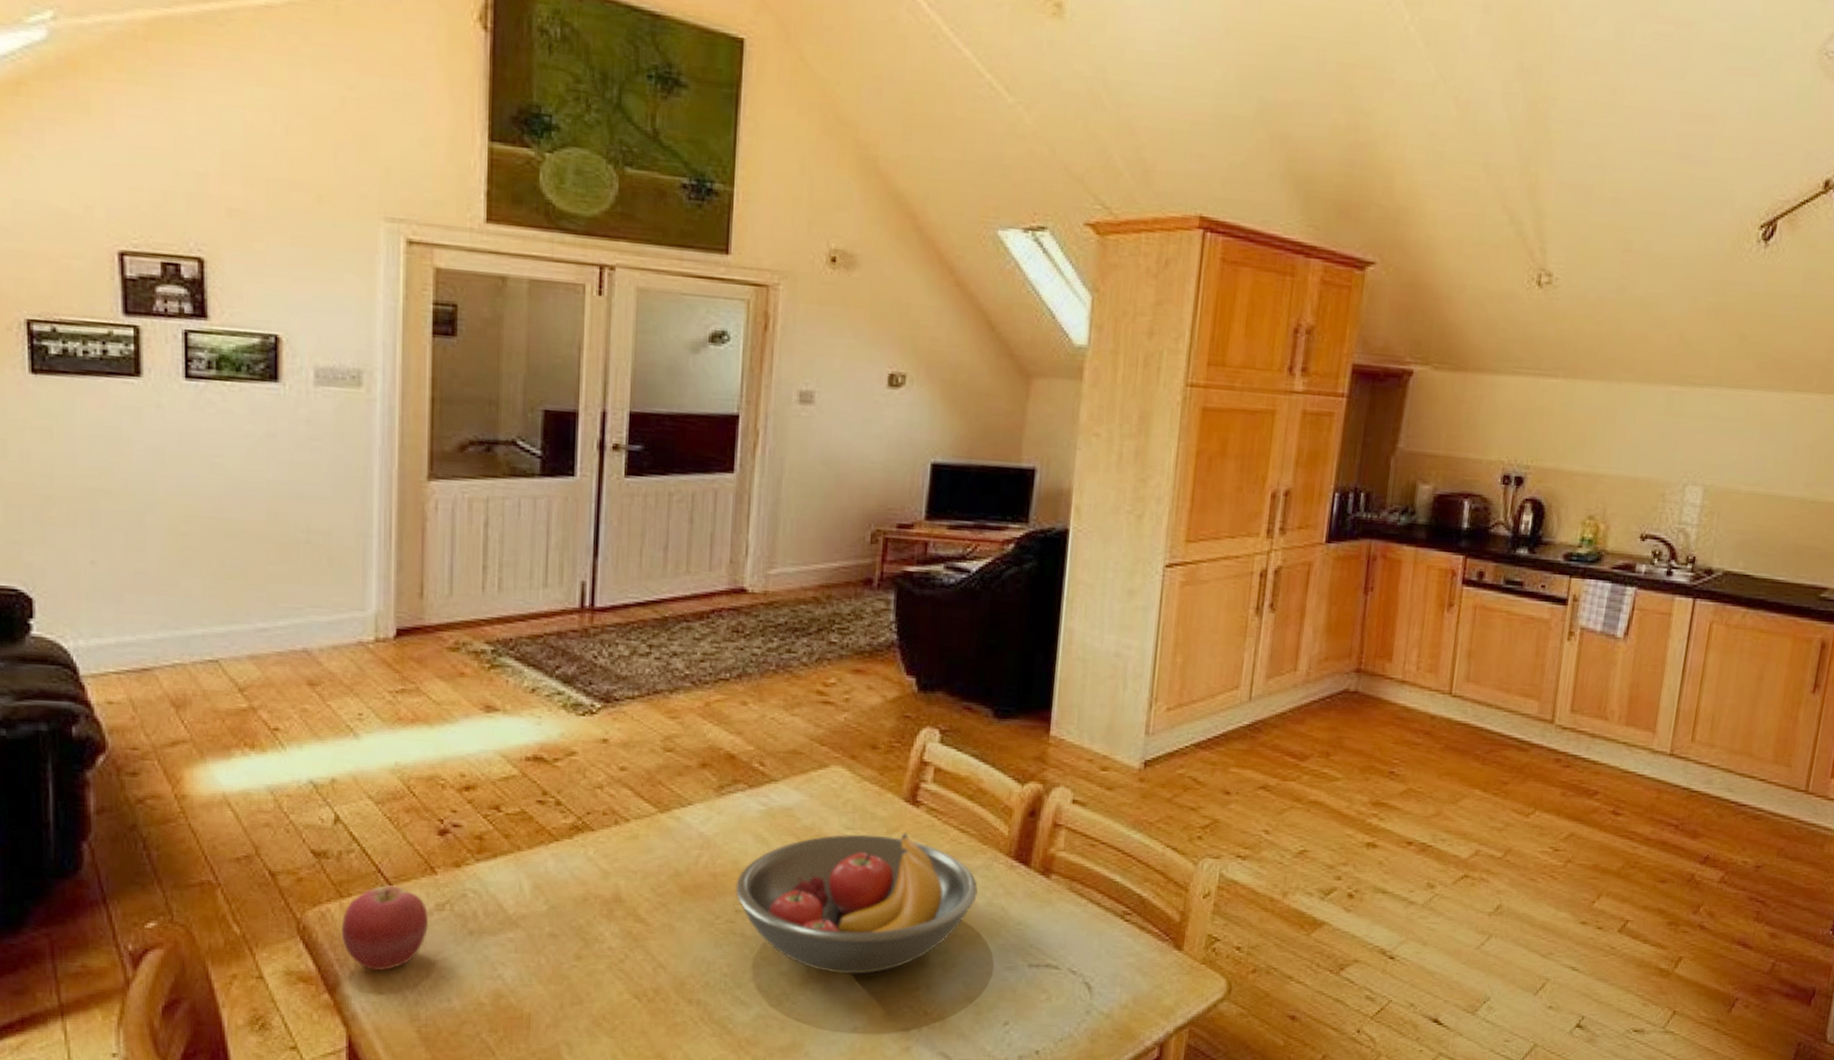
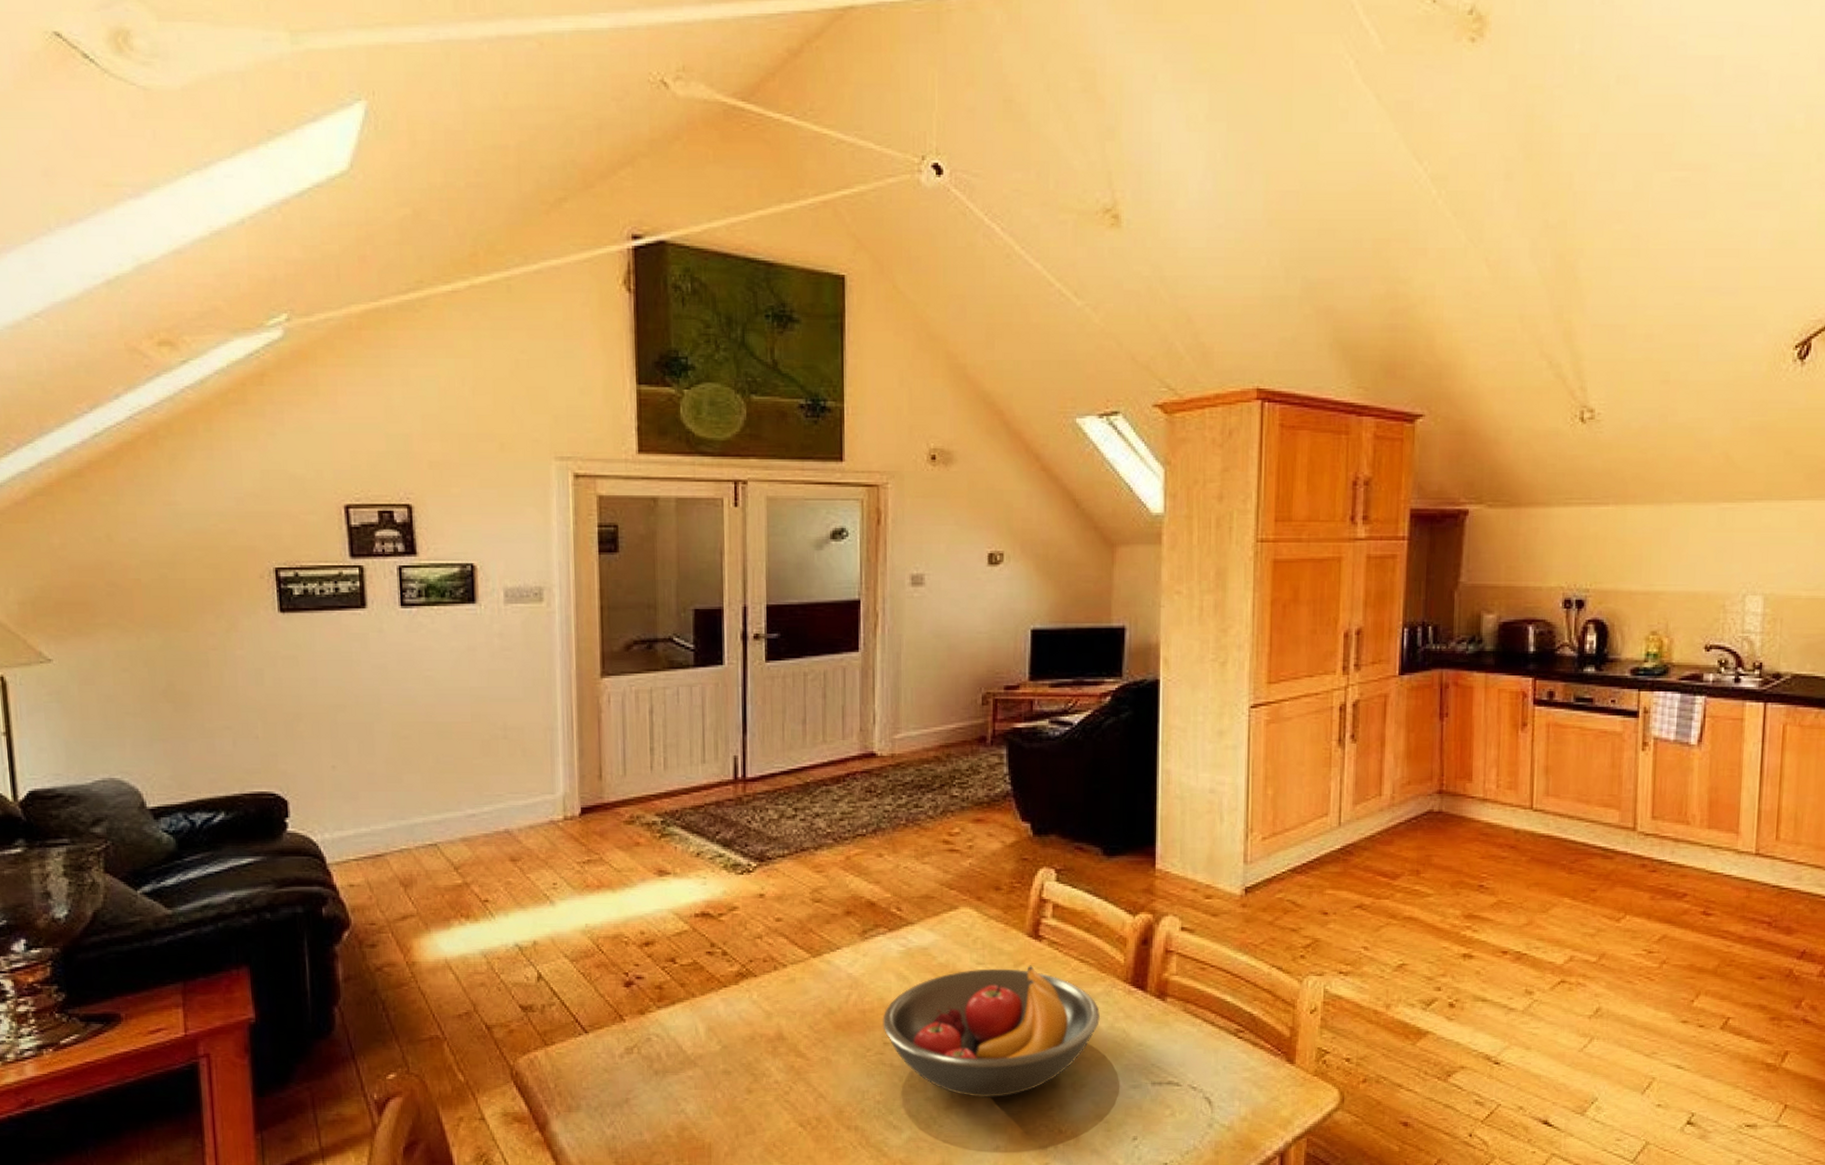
apple: present [341,884,429,971] -> none [547,1032,621,1110]

